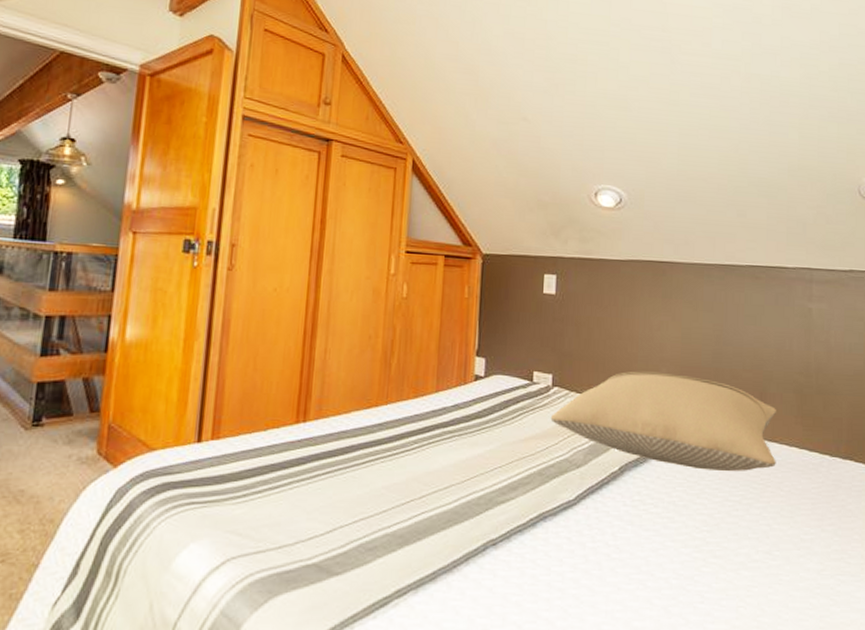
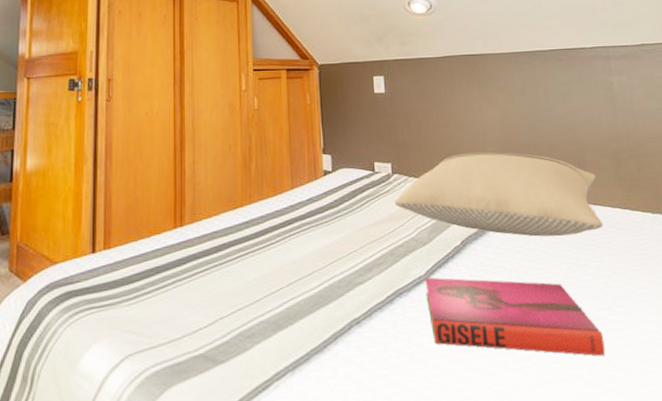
hardback book: none [573,502,758,601] -> present [425,277,606,356]

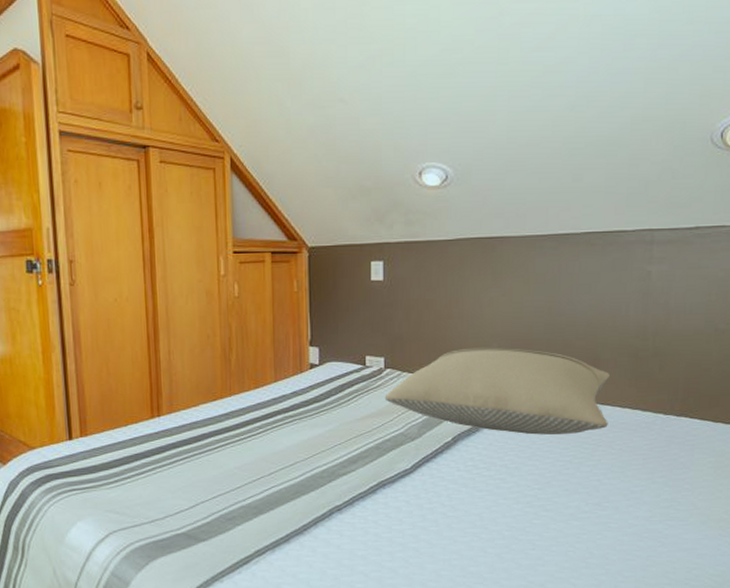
hardback book: present [425,277,606,356] -> none [410,470,587,546]

